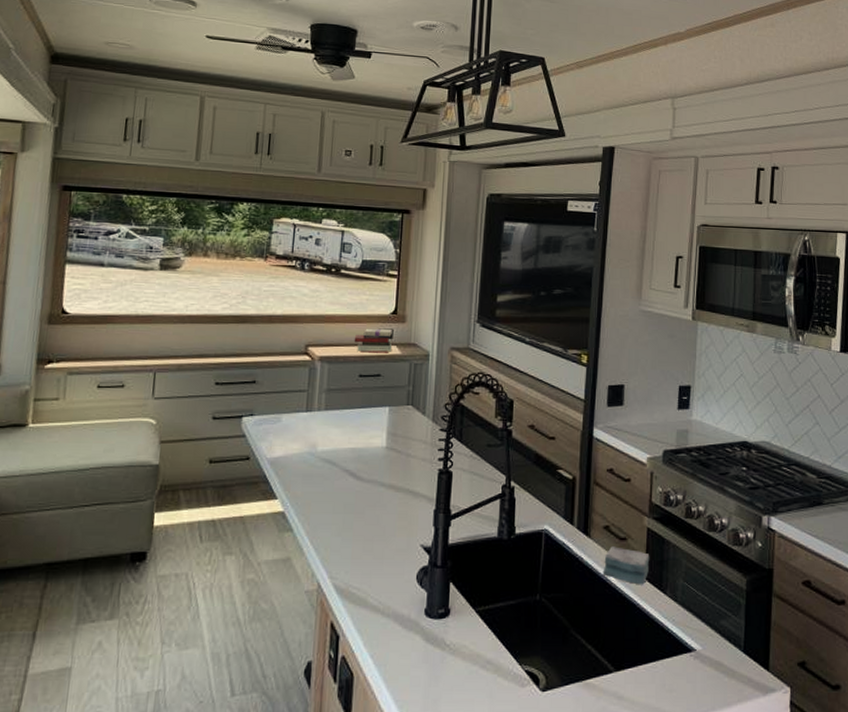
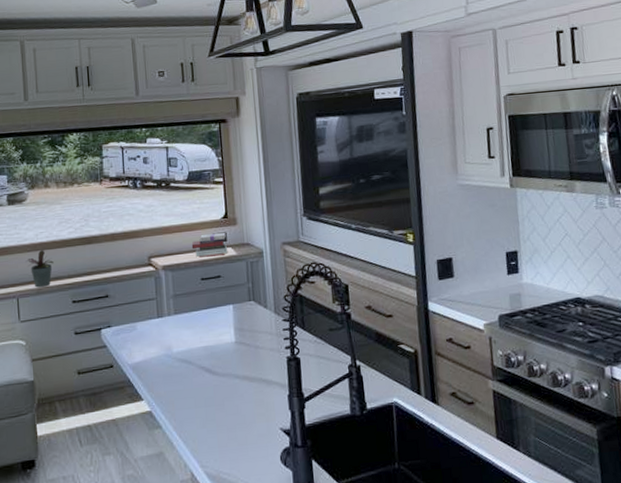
potted plant: none [170,323,201,364] -> present [25,250,54,288]
sponge: present [603,546,650,585] -> none [455,411,500,445]

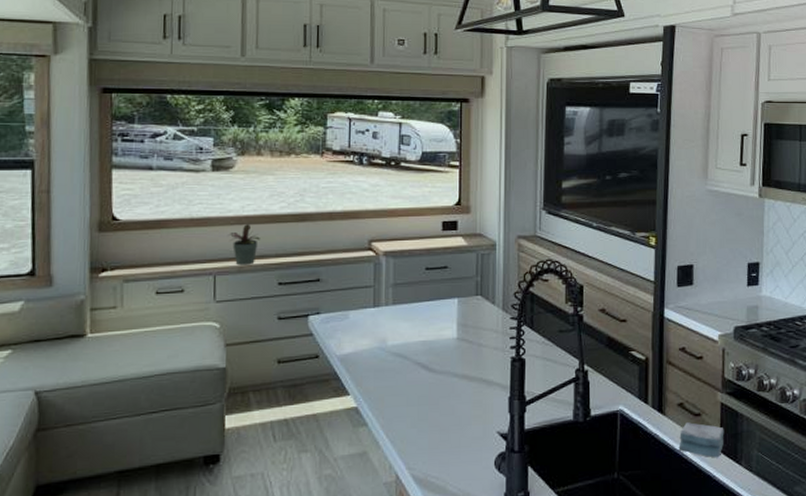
books: present [191,232,228,258] -> none [418,220,458,245]
sponge: none [455,411,500,445] -> present [678,422,724,458]

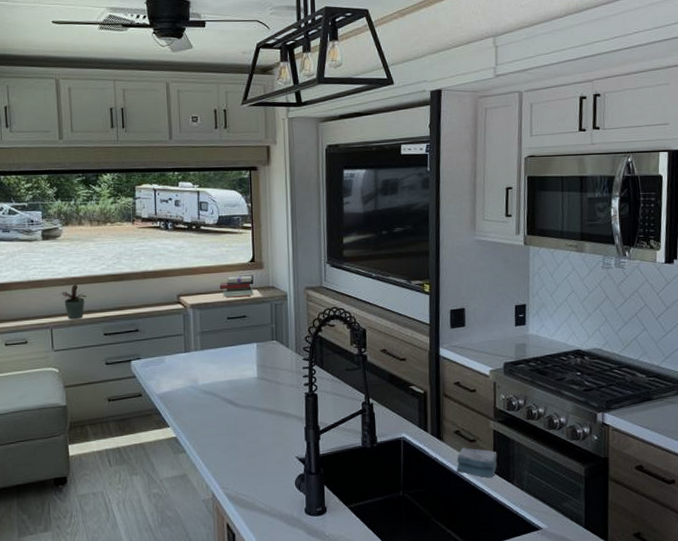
books: none [418,220,458,245] -> present [219,275,254,298]

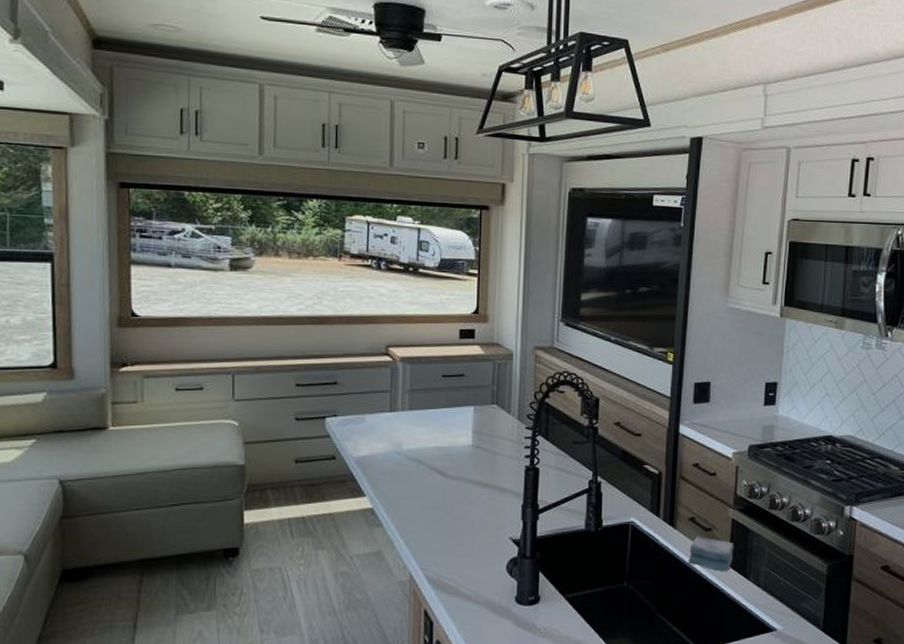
potted plant: present [59,284,86,320] -> none [245,325,278,366]
books: present [219,275,254,298] -> none [435,328,475,353]

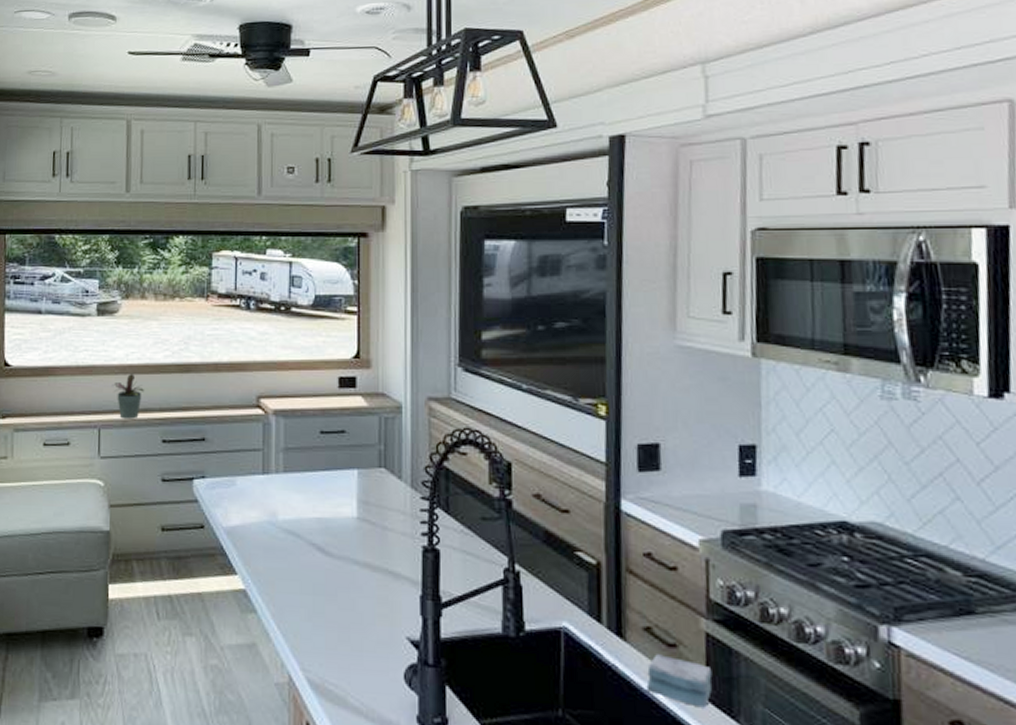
potted plant: none [245,325,278,366] -> present [112,374,144,419]

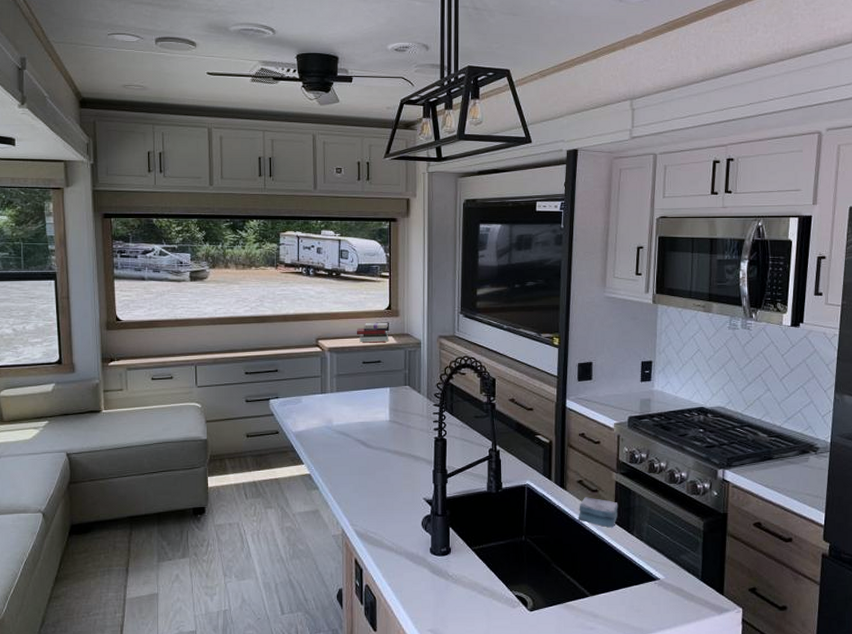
potted plant: present [112,374,144,419] -> none [204,325,230,358]
books: none [311,375,357,405] -> present [356,322,389,343]

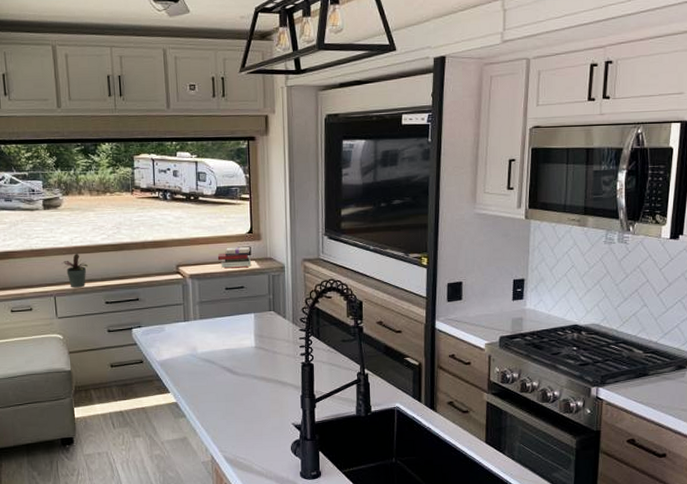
potted plant: none [204,325,230,358] -> present [61,254,88,288]
sponge: present [578,497,618,528] -> none [448,418,490,448]

